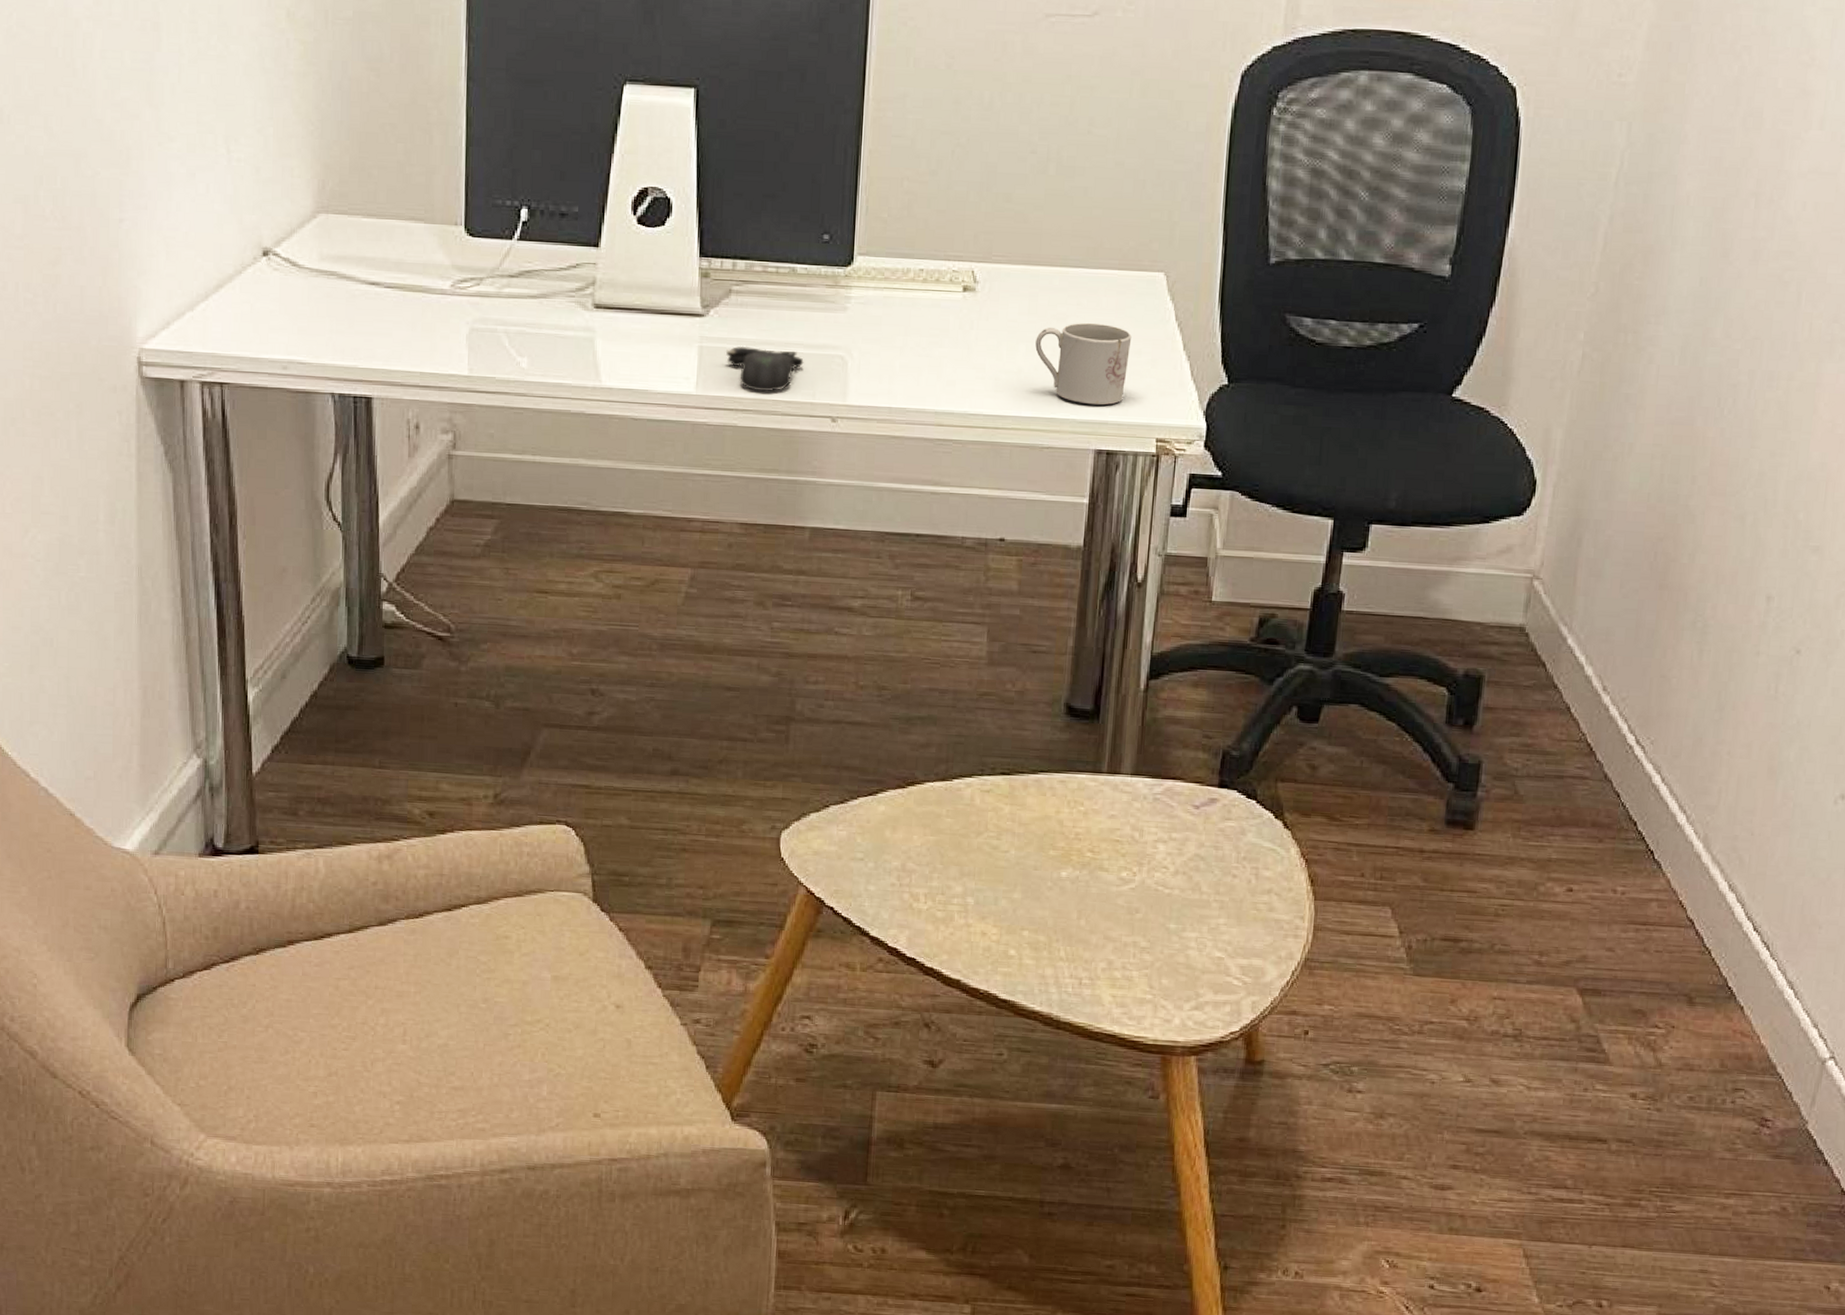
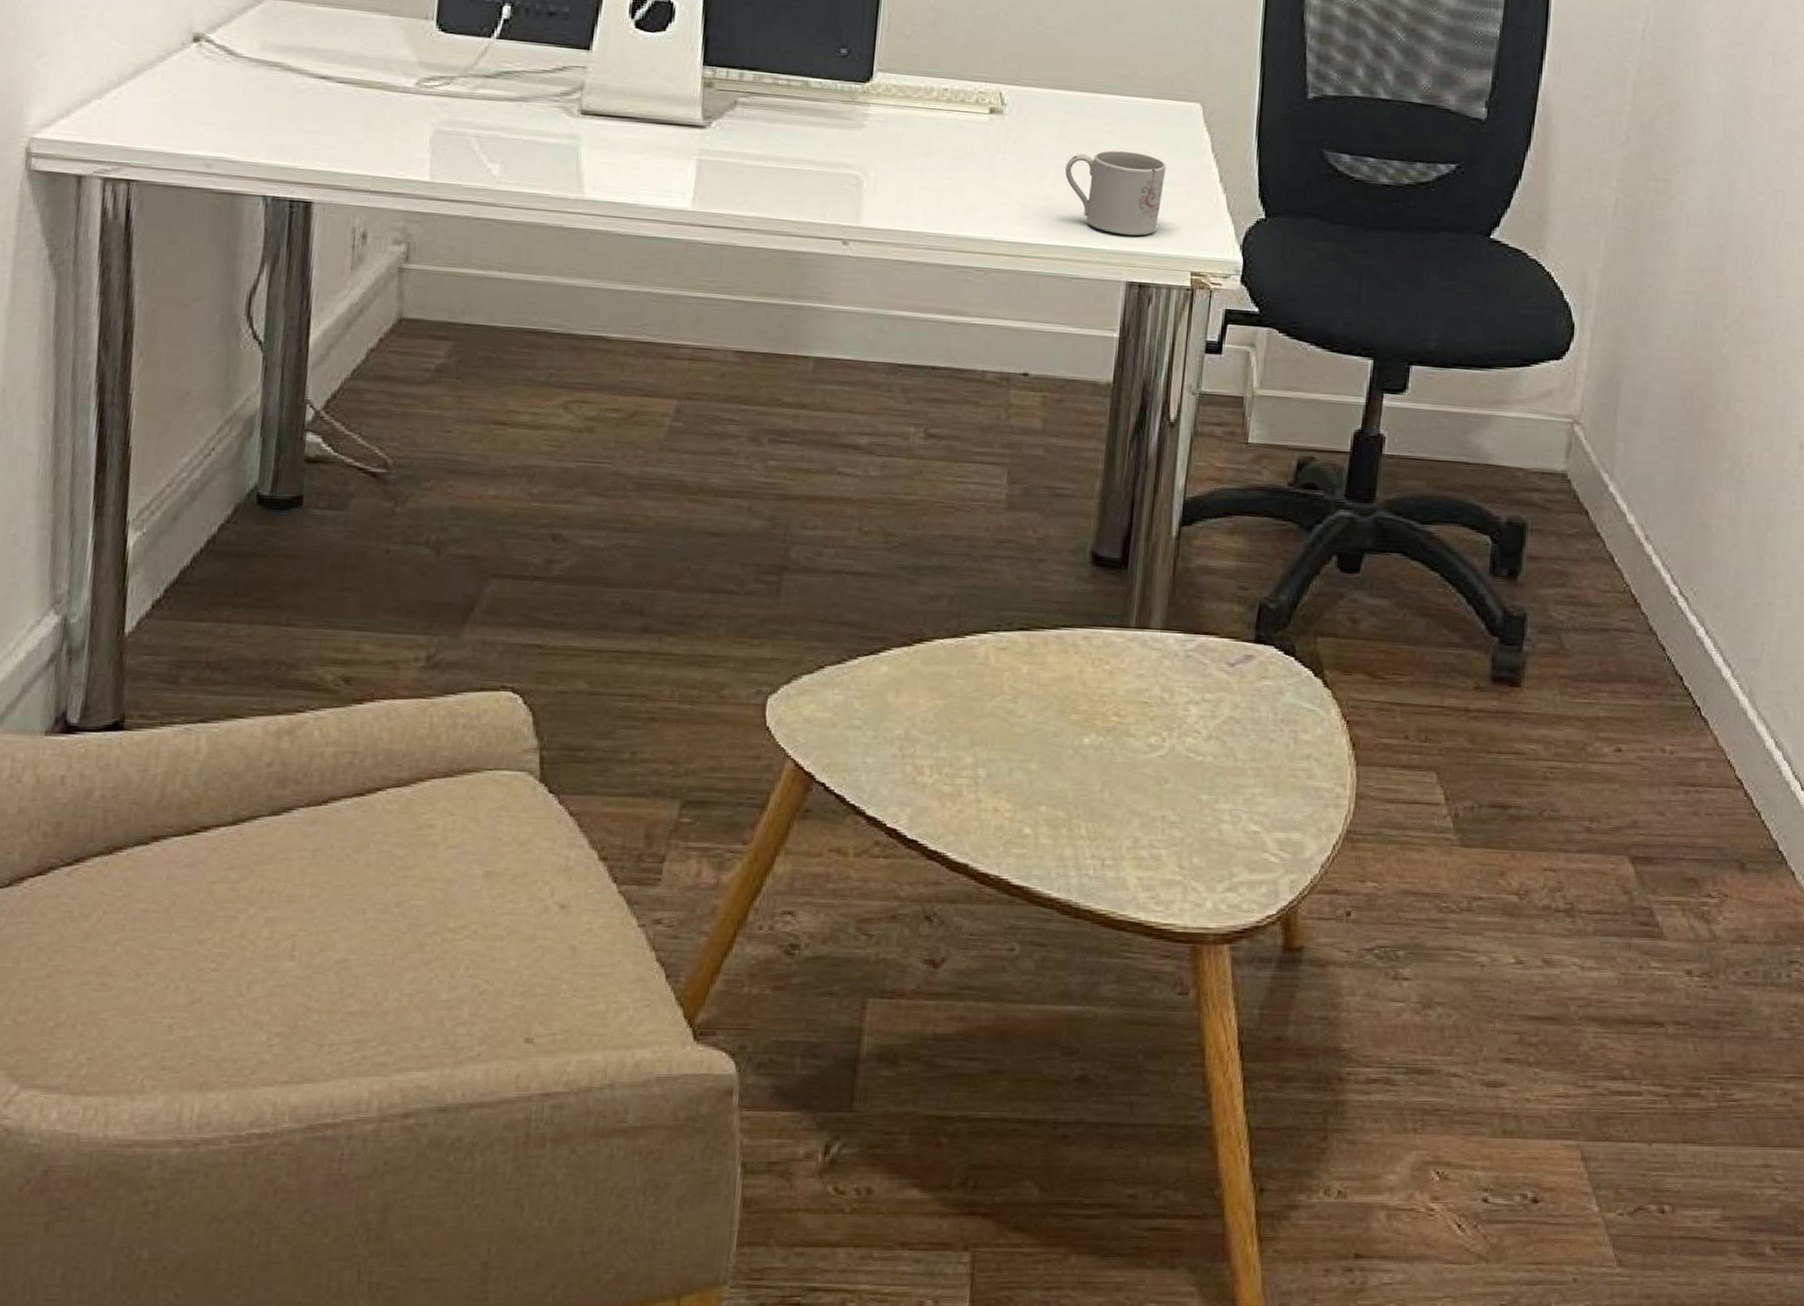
computer mouse: present [725,345,804,392] -> none [727,160,815,210]

